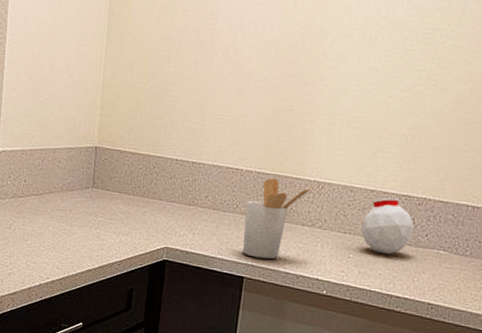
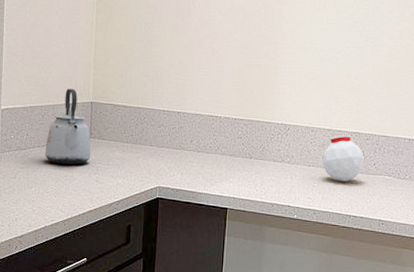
kettle: none [43,130,93,217] -> present [45,88,91,165]
utensil holder: present [243,178,312,260] -> none [225,123,280,192]

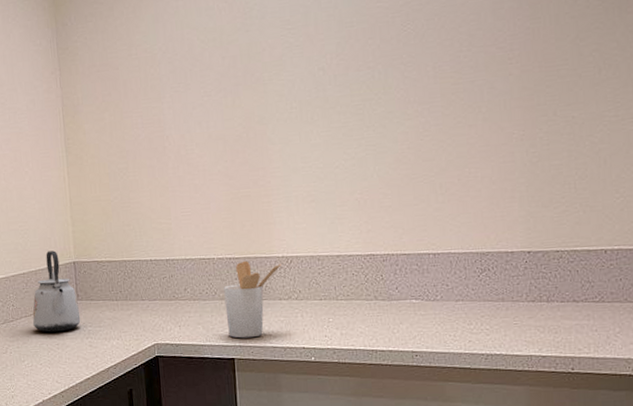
utensil holder: none [225,123,280,192] -> present [224,260,281,339]
jar: present [322,134,364,181] -> none [335,258,384,313]

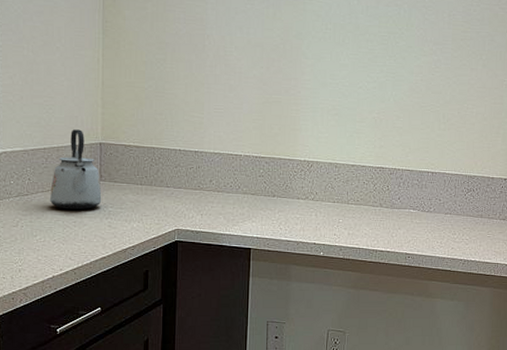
utensil holder: present [224,260,281,339] -> none [247,160,302,231]

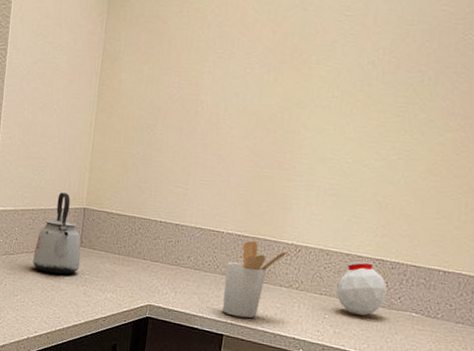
utensil holder: none [247,160,302,231] -> present [222,240,289,318]
jar: none [347,170,389,216] -> present [336,261,387,316]

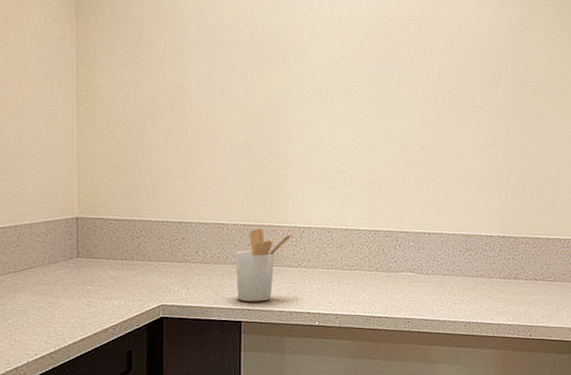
kettle: present [33,192,81,275] -> none [23,204,80,290]
jar: present [336,261,387,316] -> none [341,233,384,282]

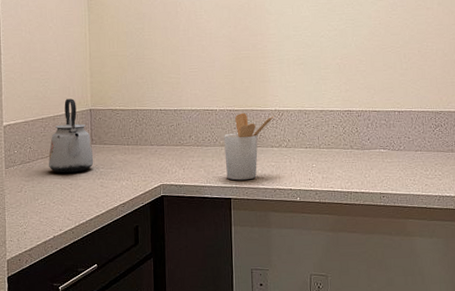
kettle: none [23,204,80,290] -> present [49,99,94,173]

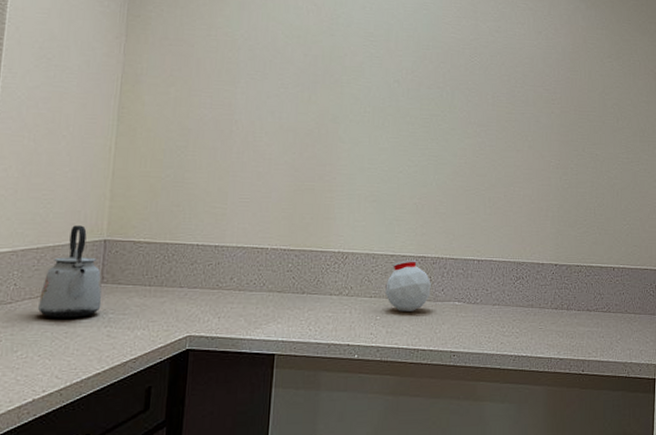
utensil holder: present [224,112,274,181] -> none [272,253,336,333]
jar: none [318,113,358,160] -> present [385,259,431,312]

